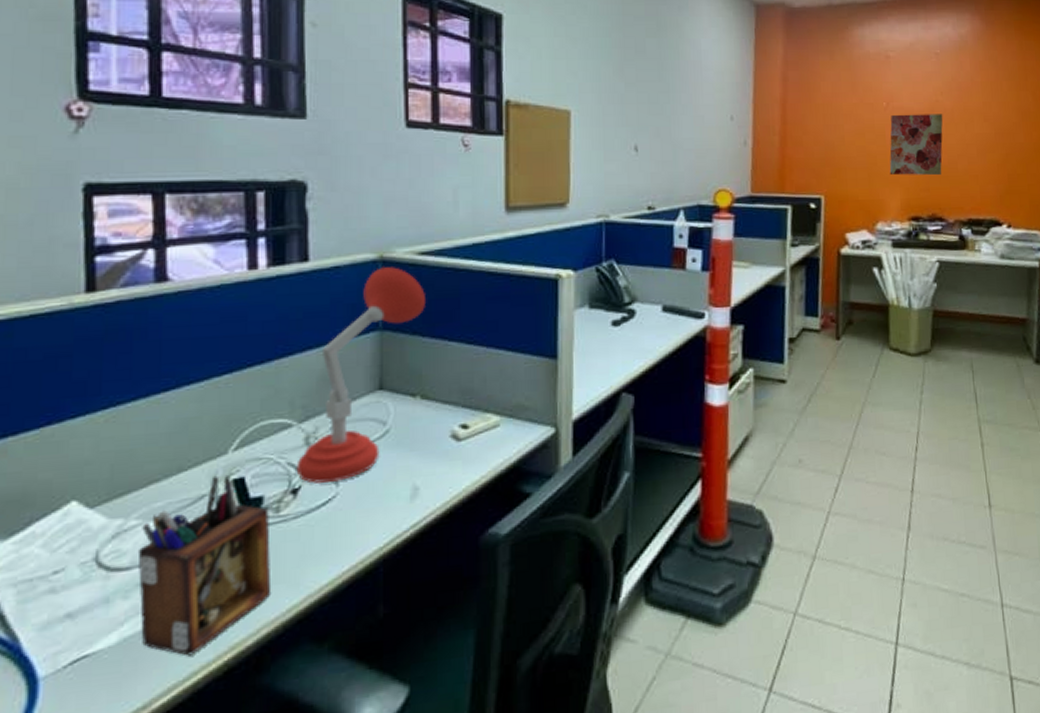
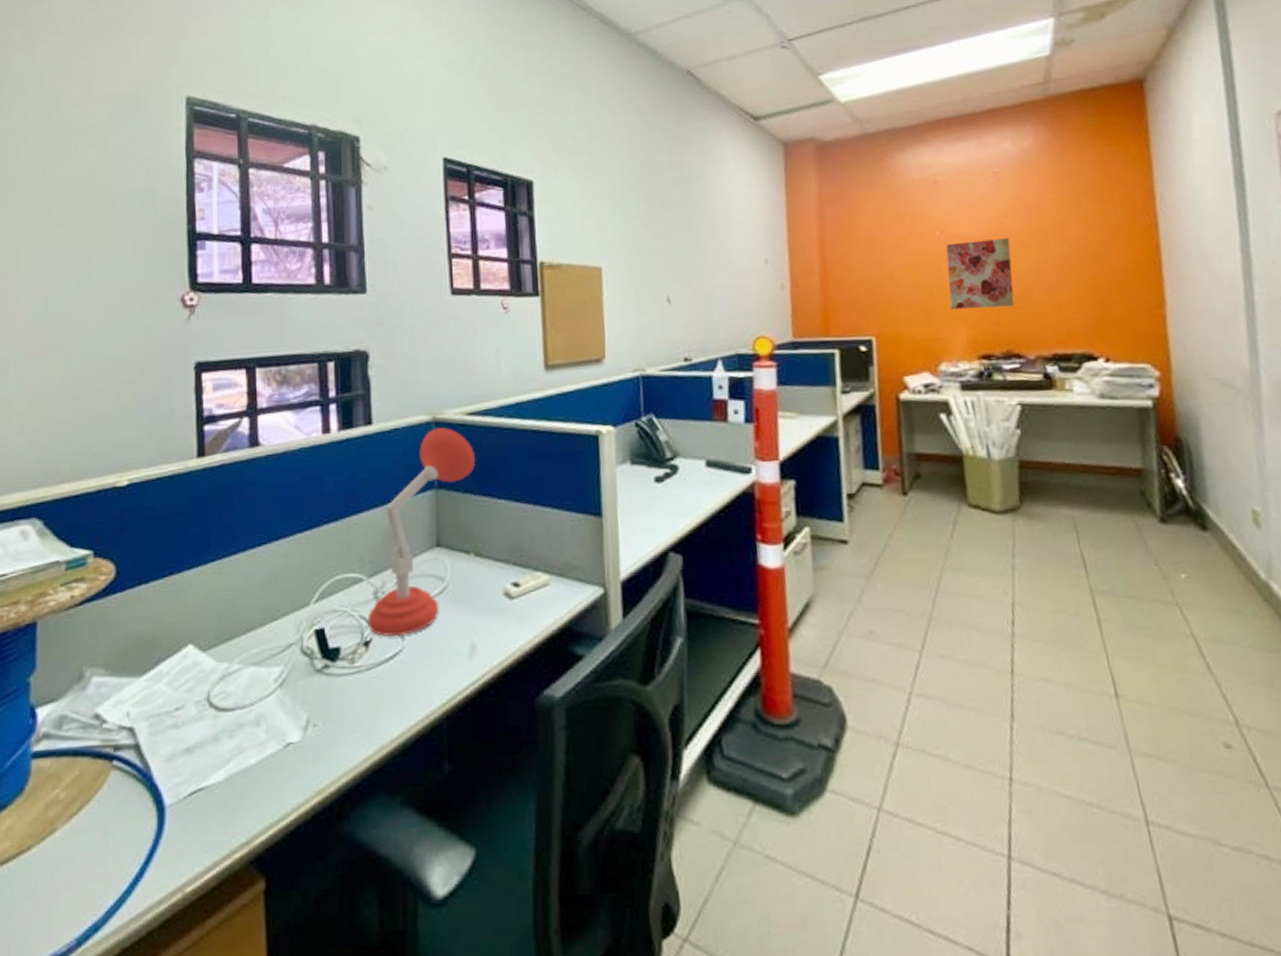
desk organizer: present [137,474,272,656] -> none [240,625,350,797]

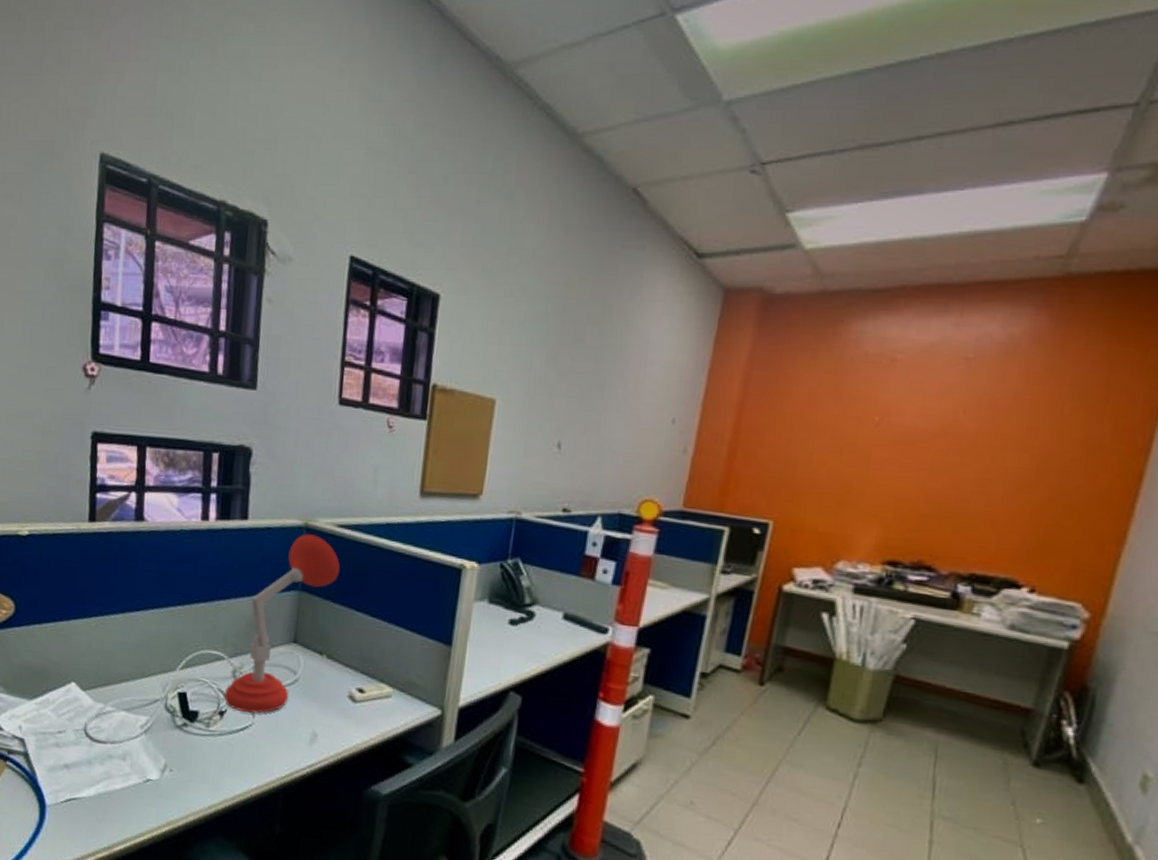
wall art: present [946,238,1015,310] -> none [867,432,961,515]

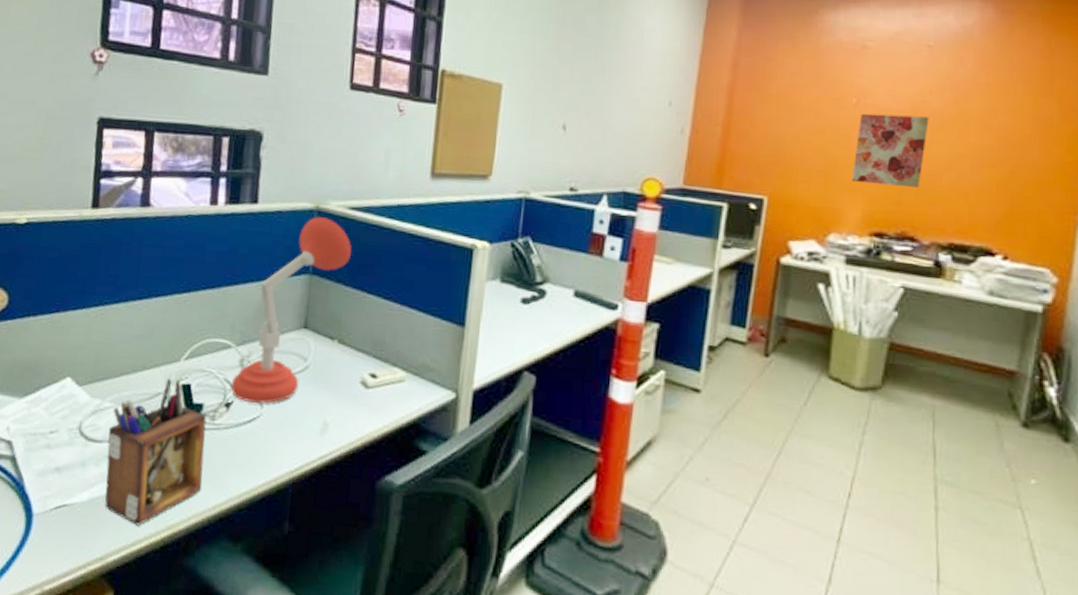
desk organizer: none [110,686,202,821] -> present [105,378,207,526]
wall art: none [867,432,961,515] -> present [851,113,930,189]

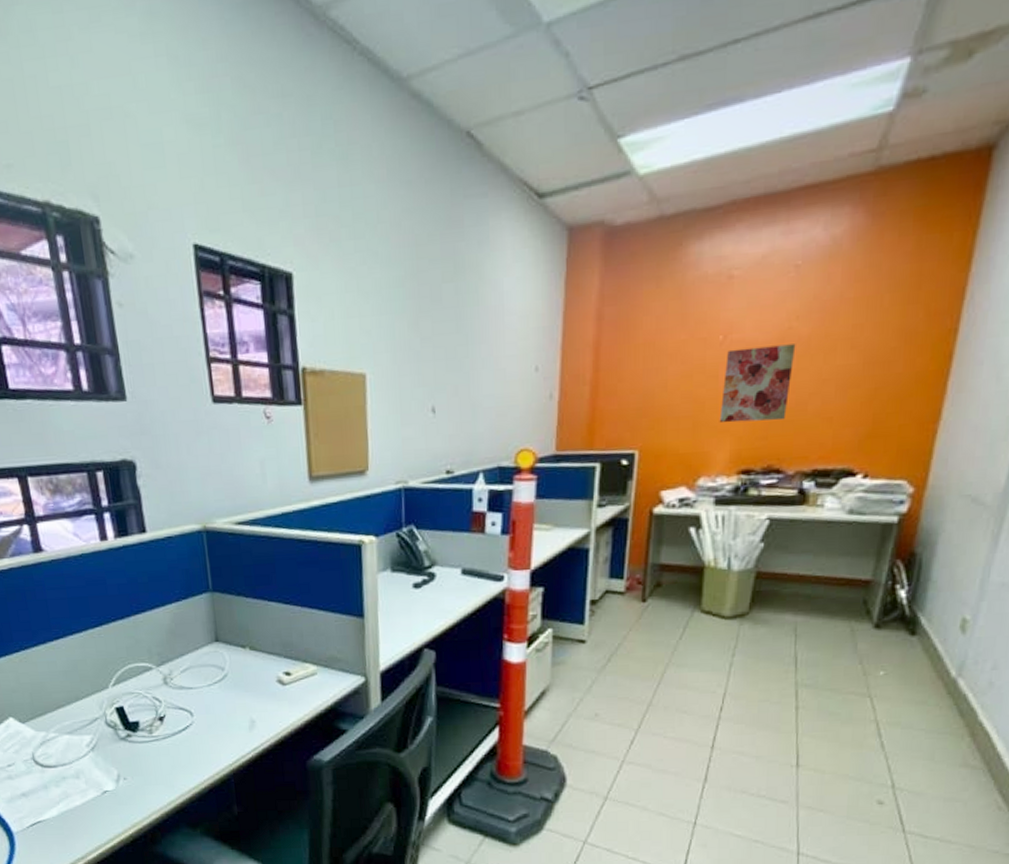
desk organizer: present [105,378,207,526] -> none [59,704,155,828]
desk lamp: present [230,217,352,404] -> none [159,536,246,713]

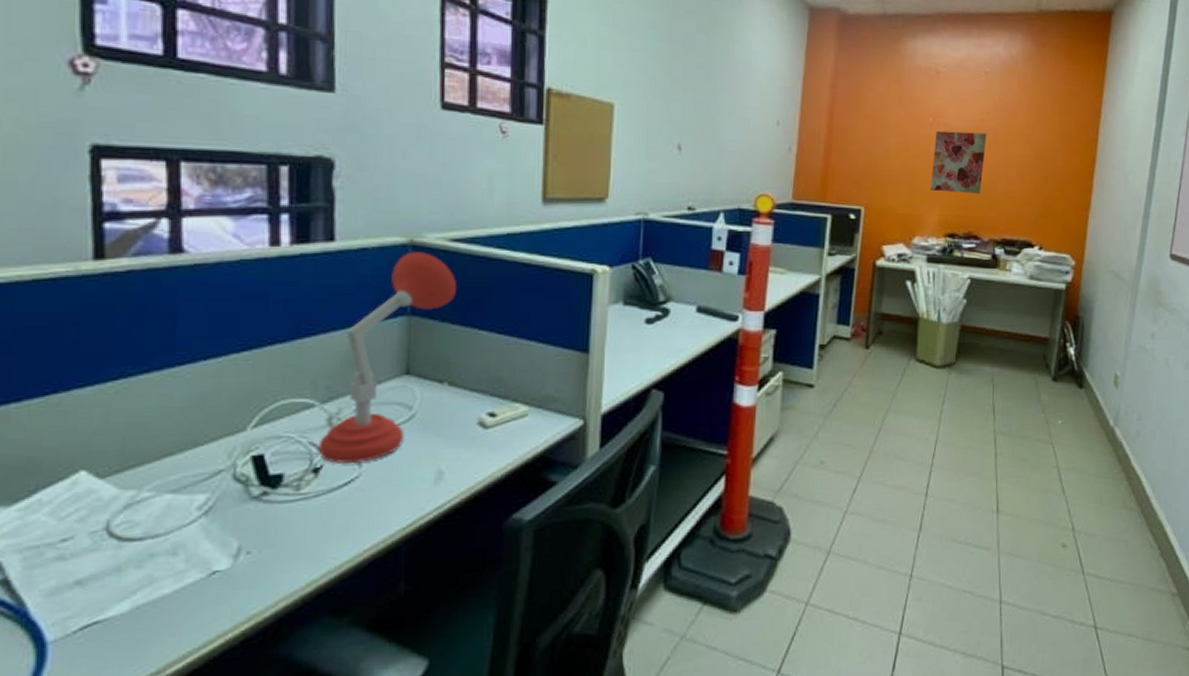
desk lamp: none [159,536,246,713] -> present [318,252,456,463]

